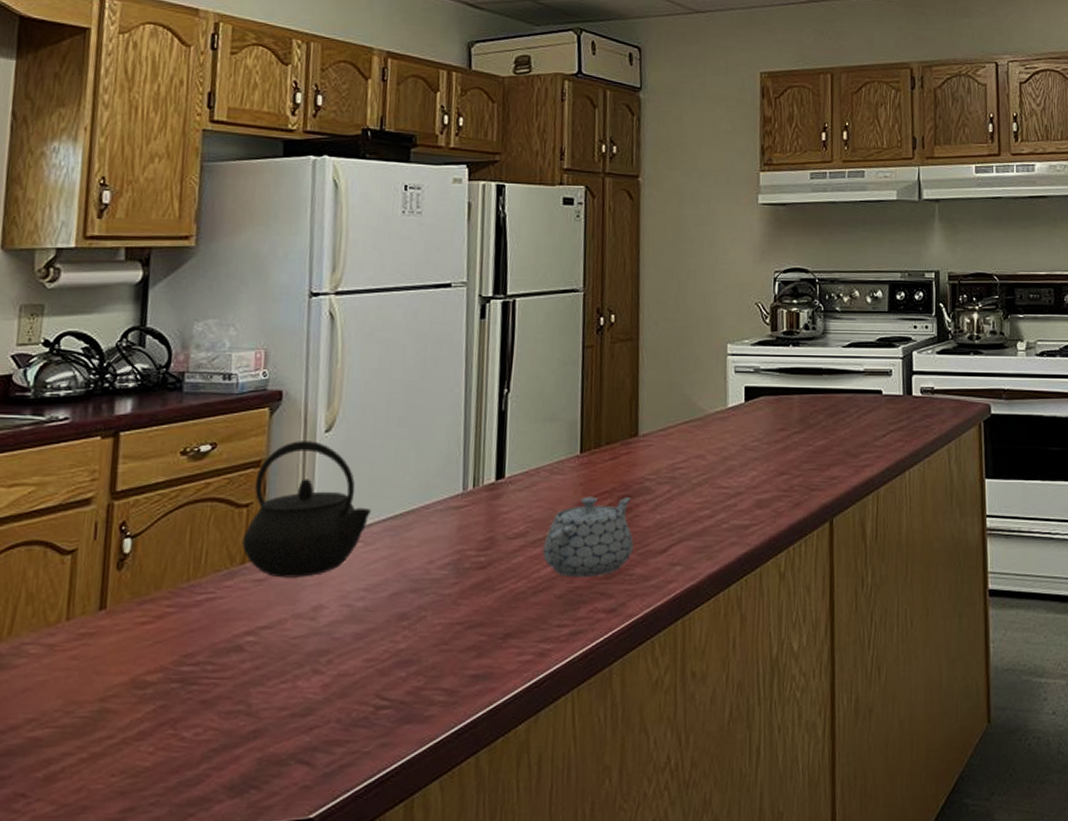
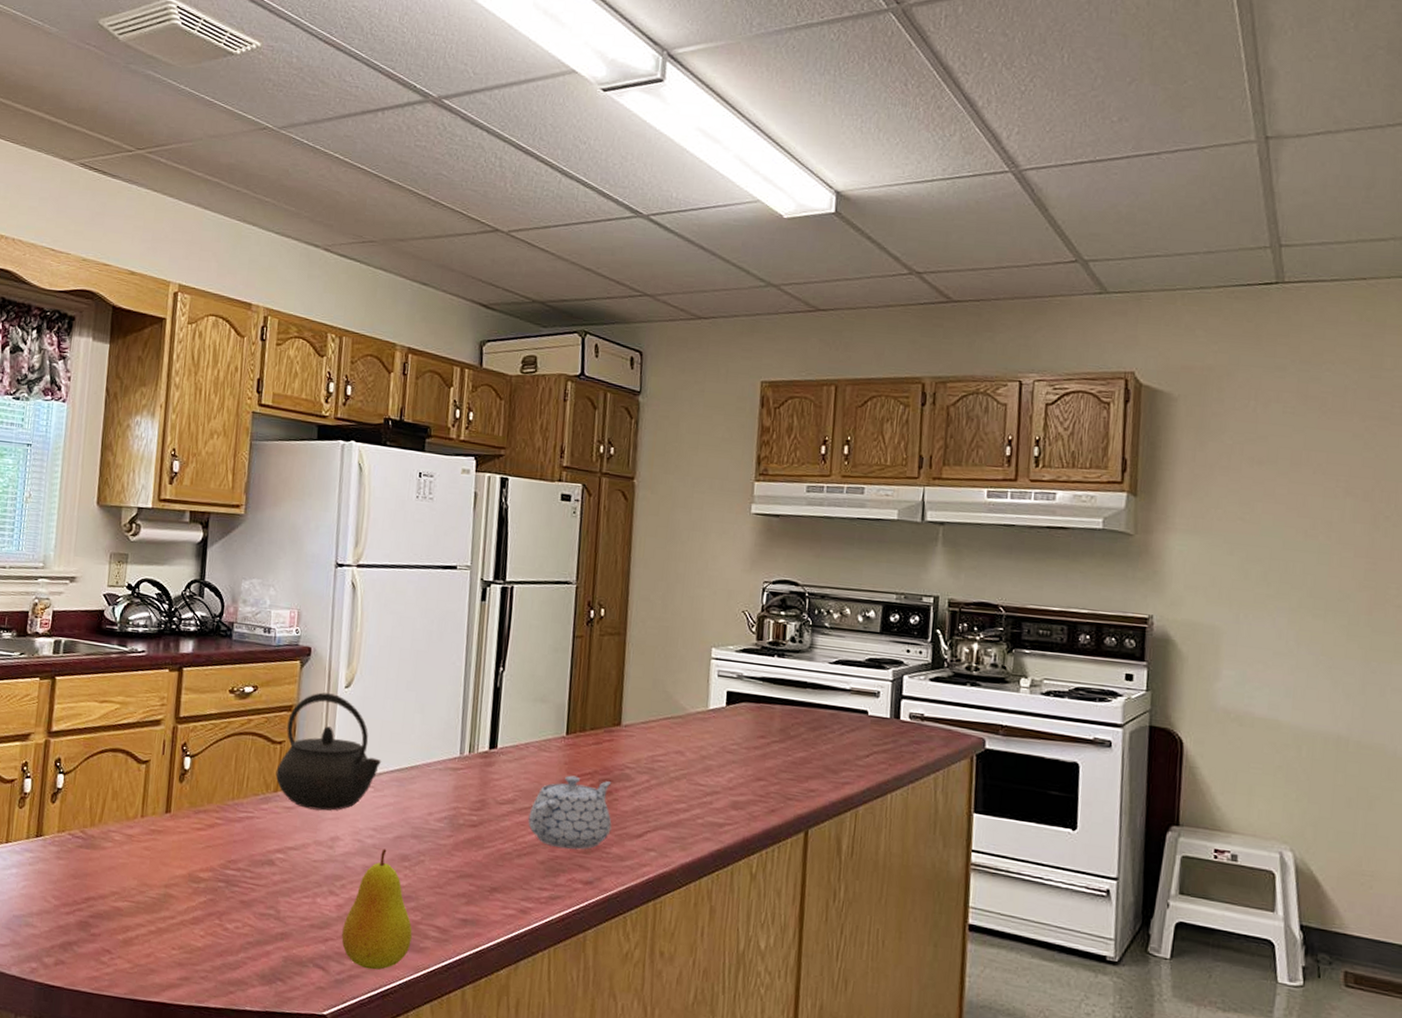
fruit: none [329,610,415,754] -> present [341,849,413,970]

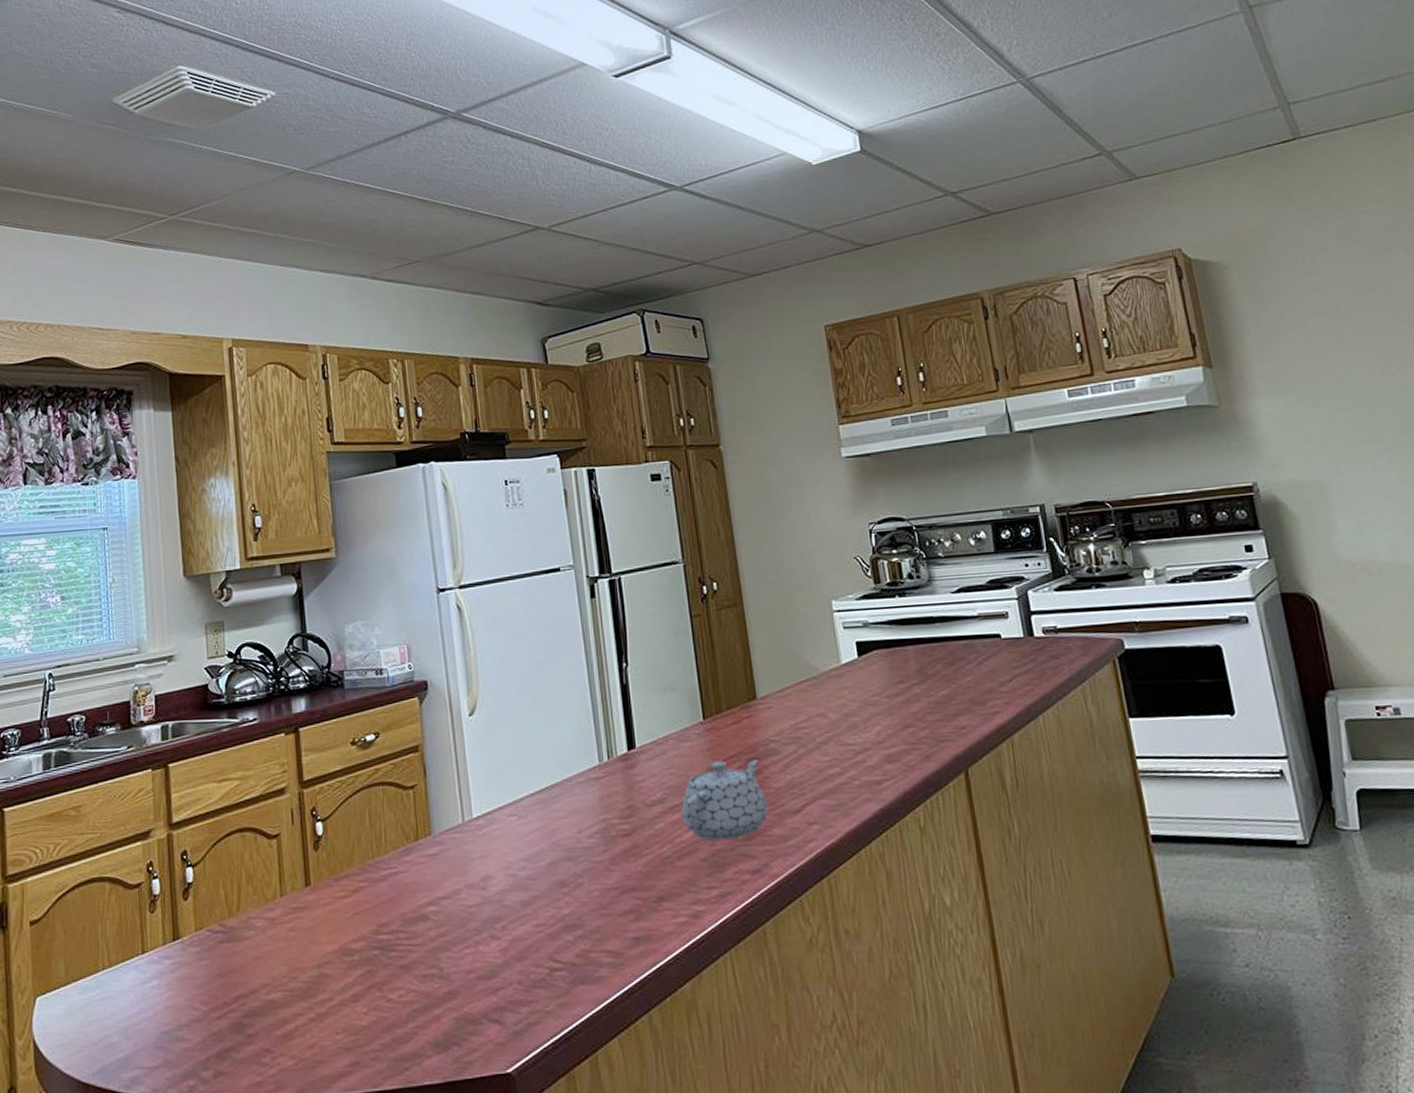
kettle: present [275,692,382,811] -> none [413,724,521,852]
fruit: present [341,849,413,970] -> none [511,878,586,1013]

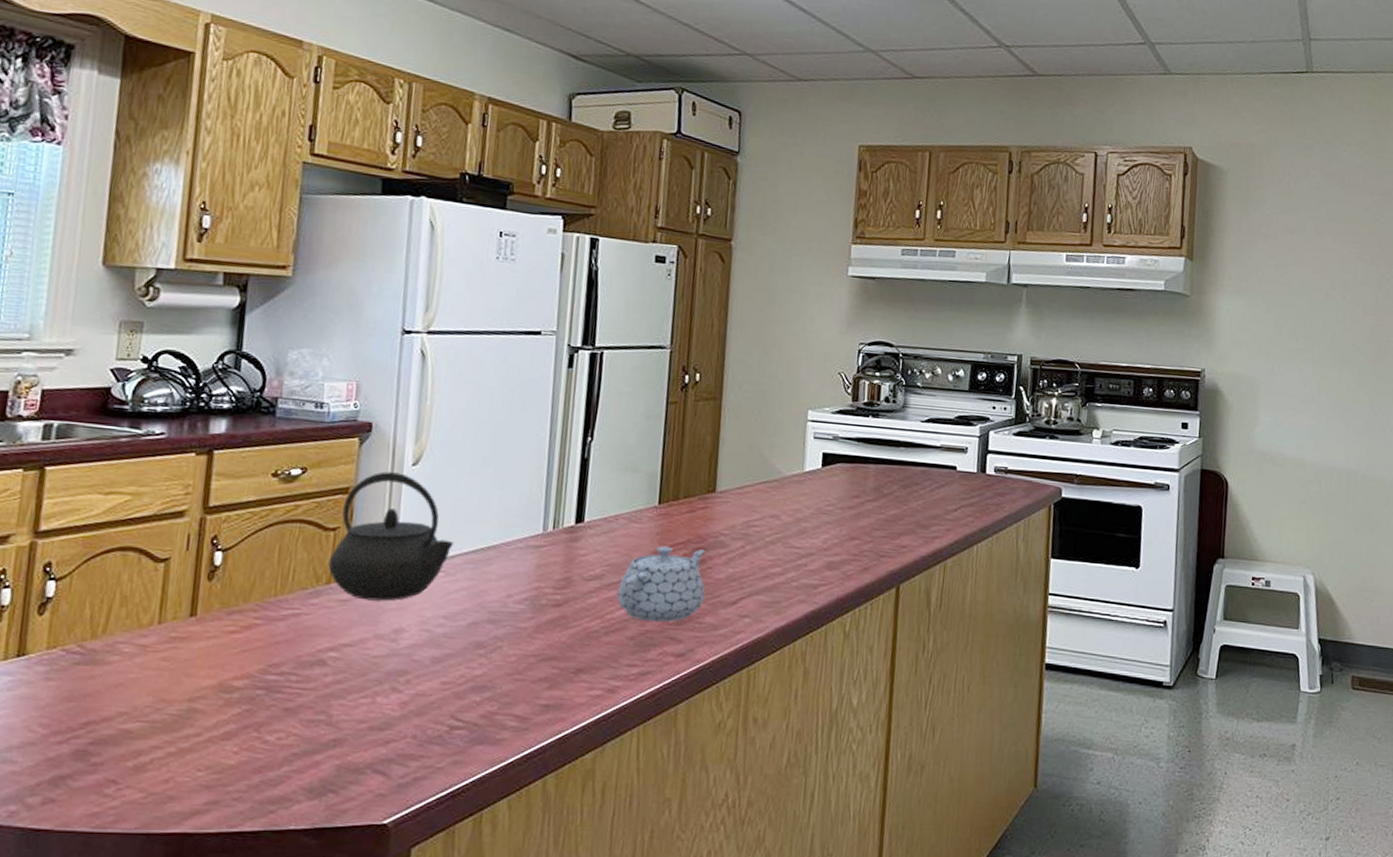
kettle: none [413,724,521,852] -> present [328,471,455,601]

